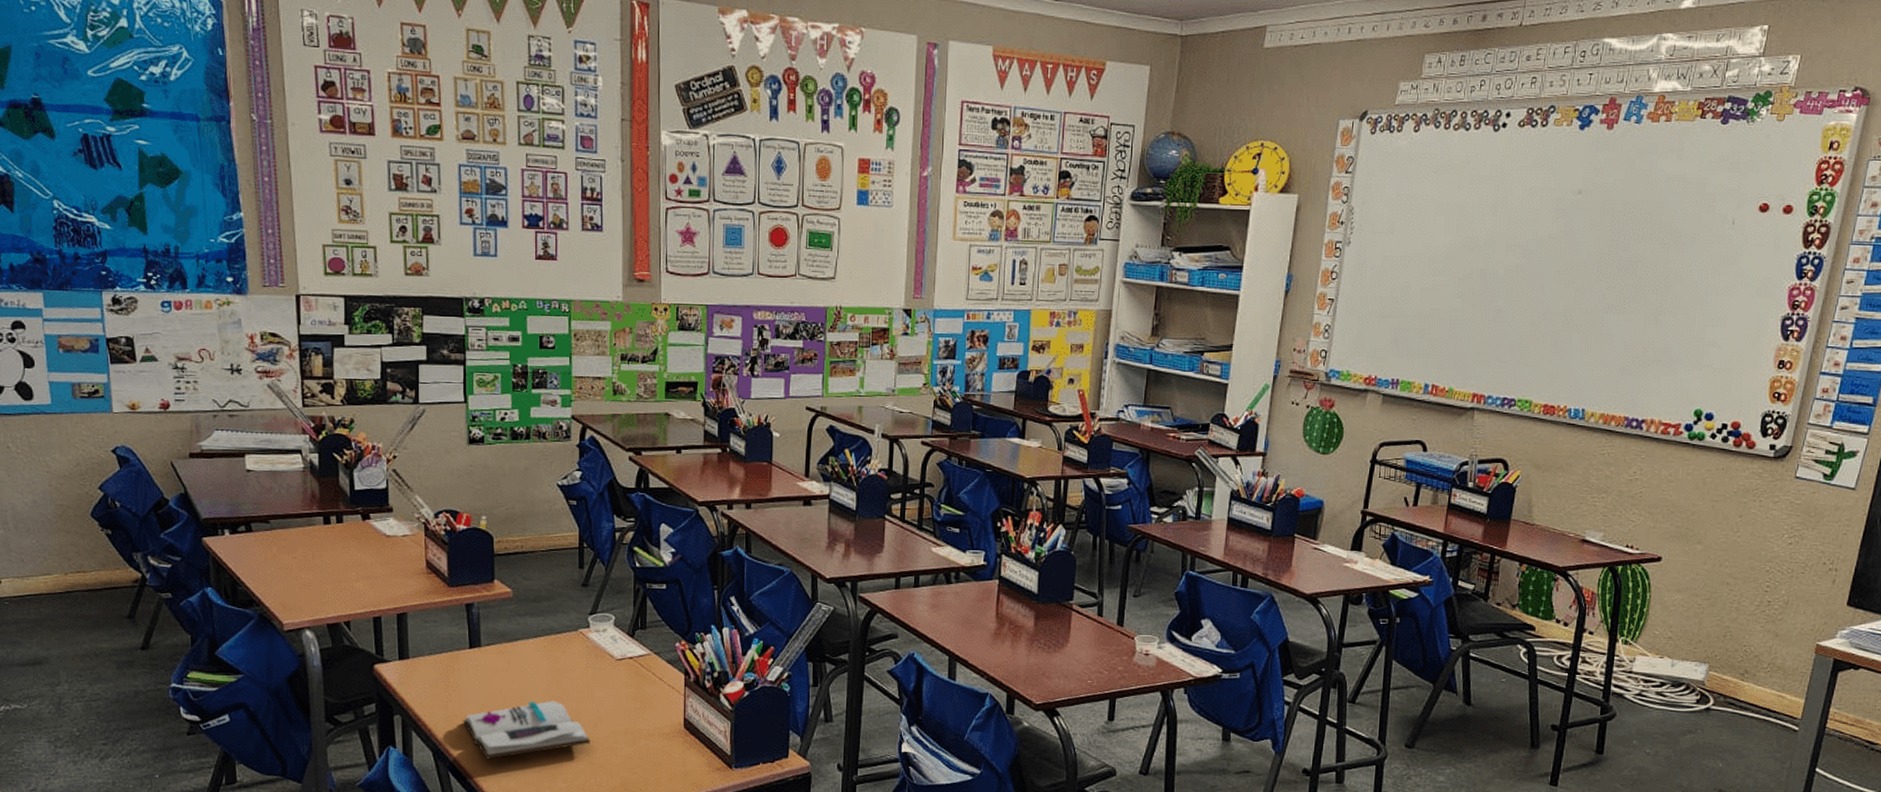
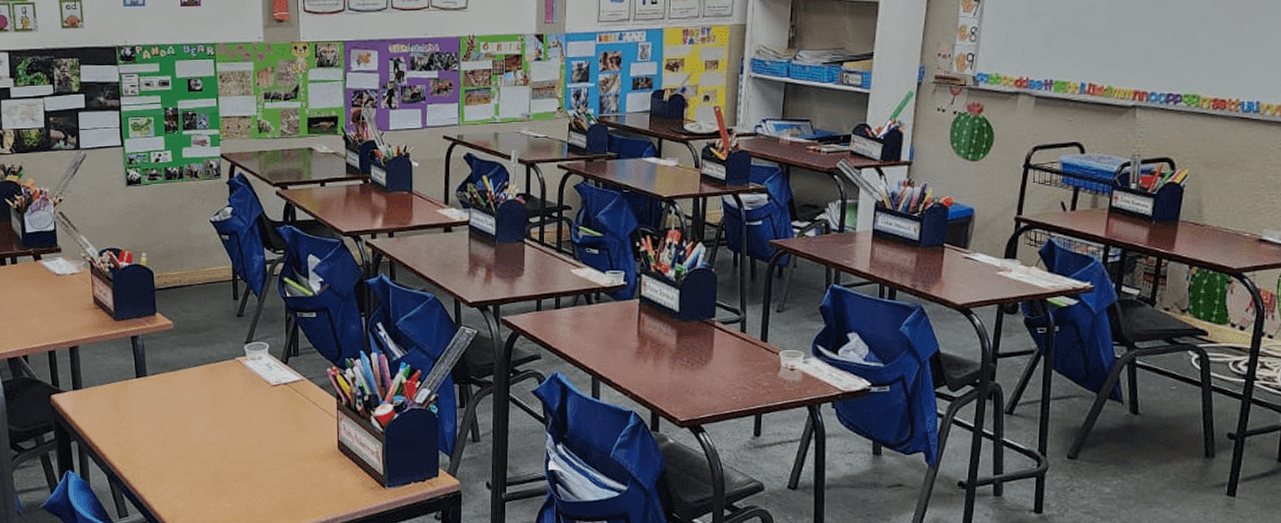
book: present [463,700,591,760] -> none [133,425,251,482]

